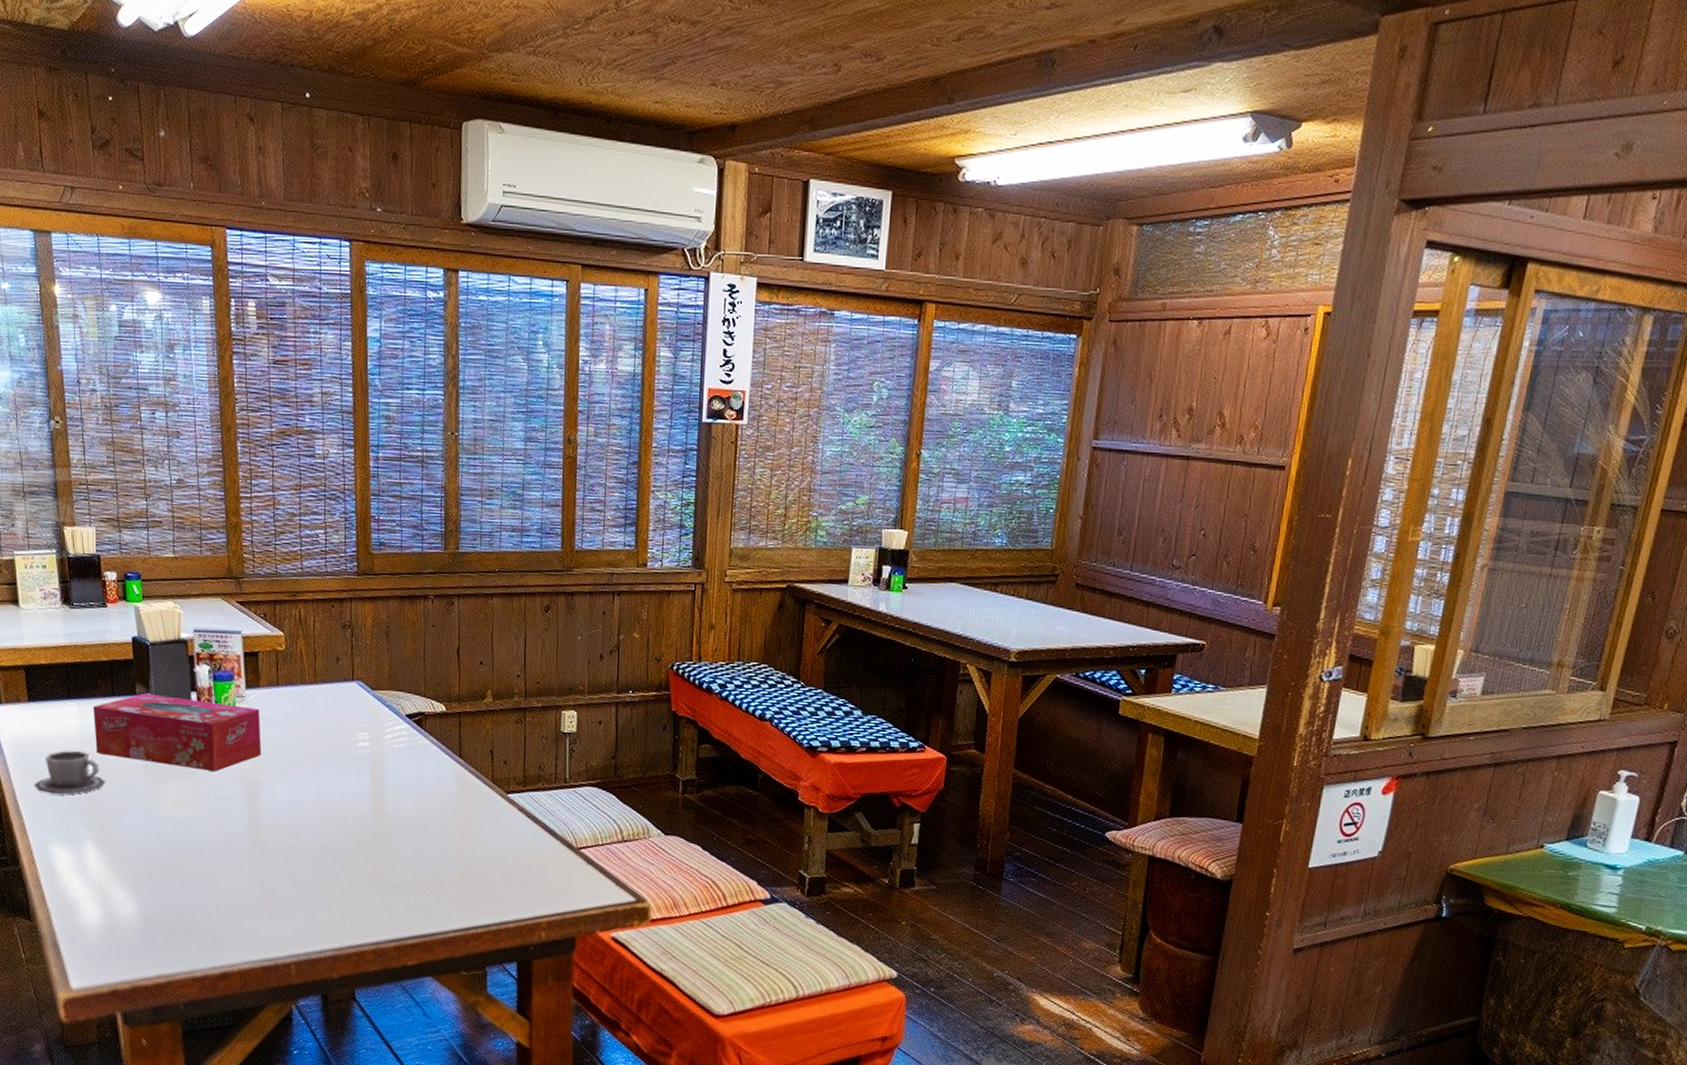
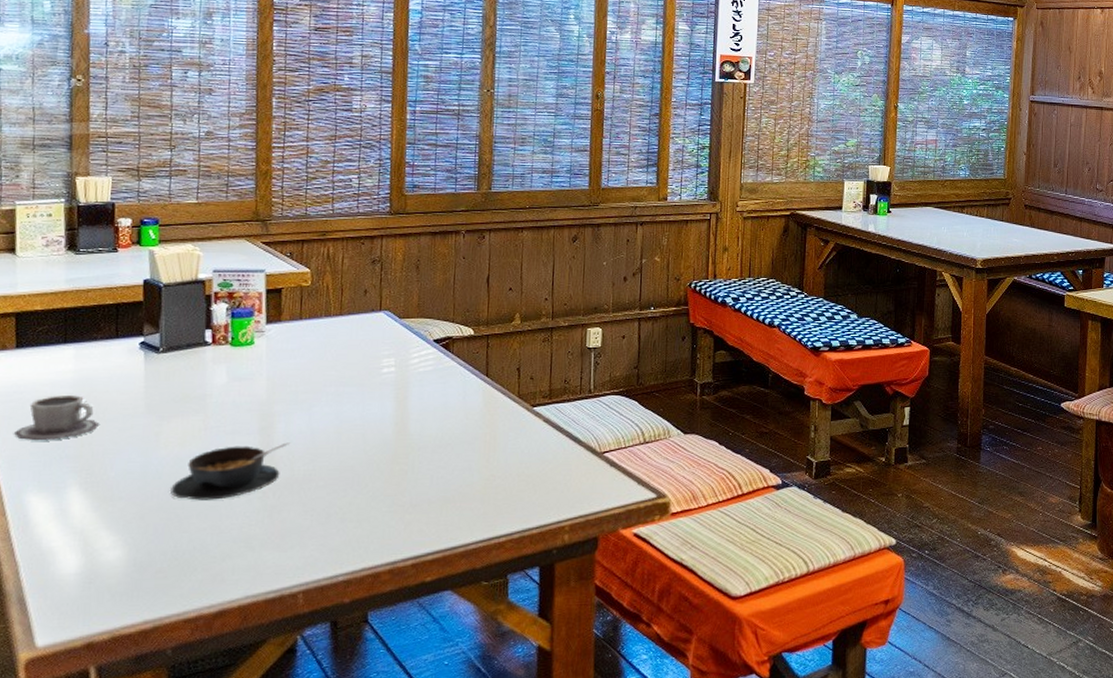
tissue box: present [93,693,261,771] -> none [91,333,280,406]
soup bowl: none [172,812,276,865] -> present [170,442,291,500]

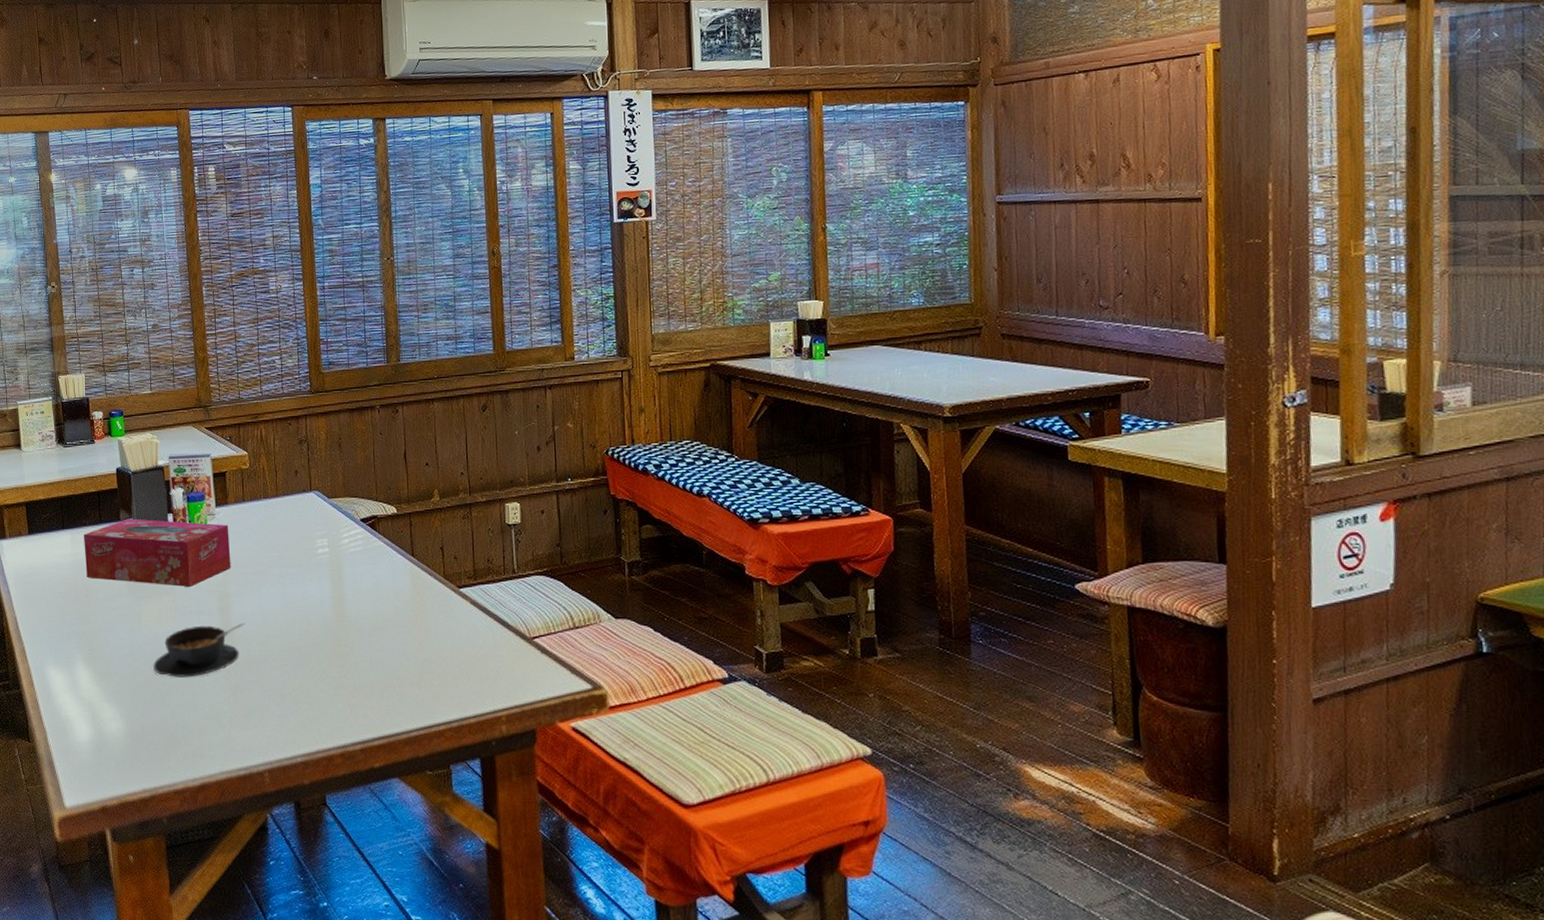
cup: present [13,396,100,441] -> none [33,577,95,619]
tissue box: none [91,333,280,406] -> present [84,518,231,587]

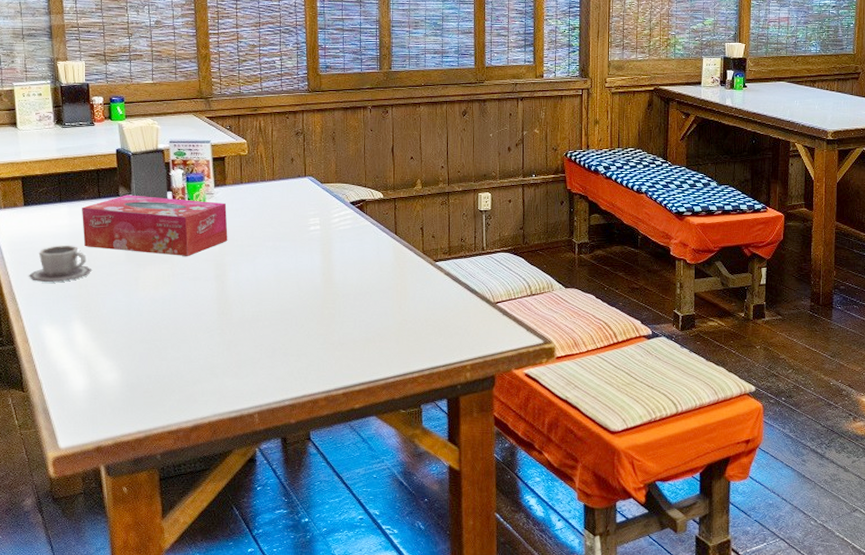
cup: none [33,577,95,619] -> present [28,246,92,283]
soup bowl: present [153,623,246,677] -> none [150,288,241,335]

